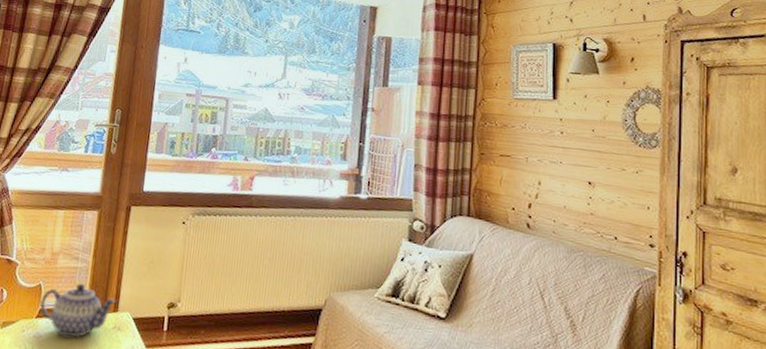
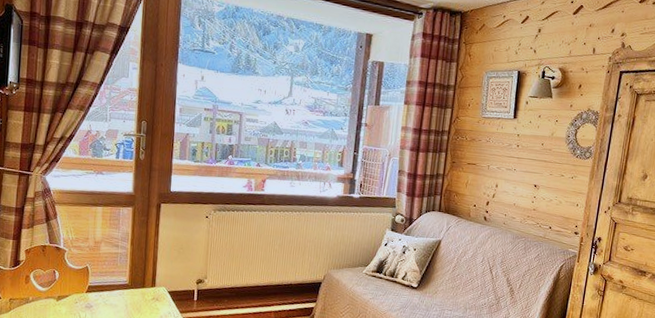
teapot: present [40,283,117,338] -> none [88,265,154,307]

